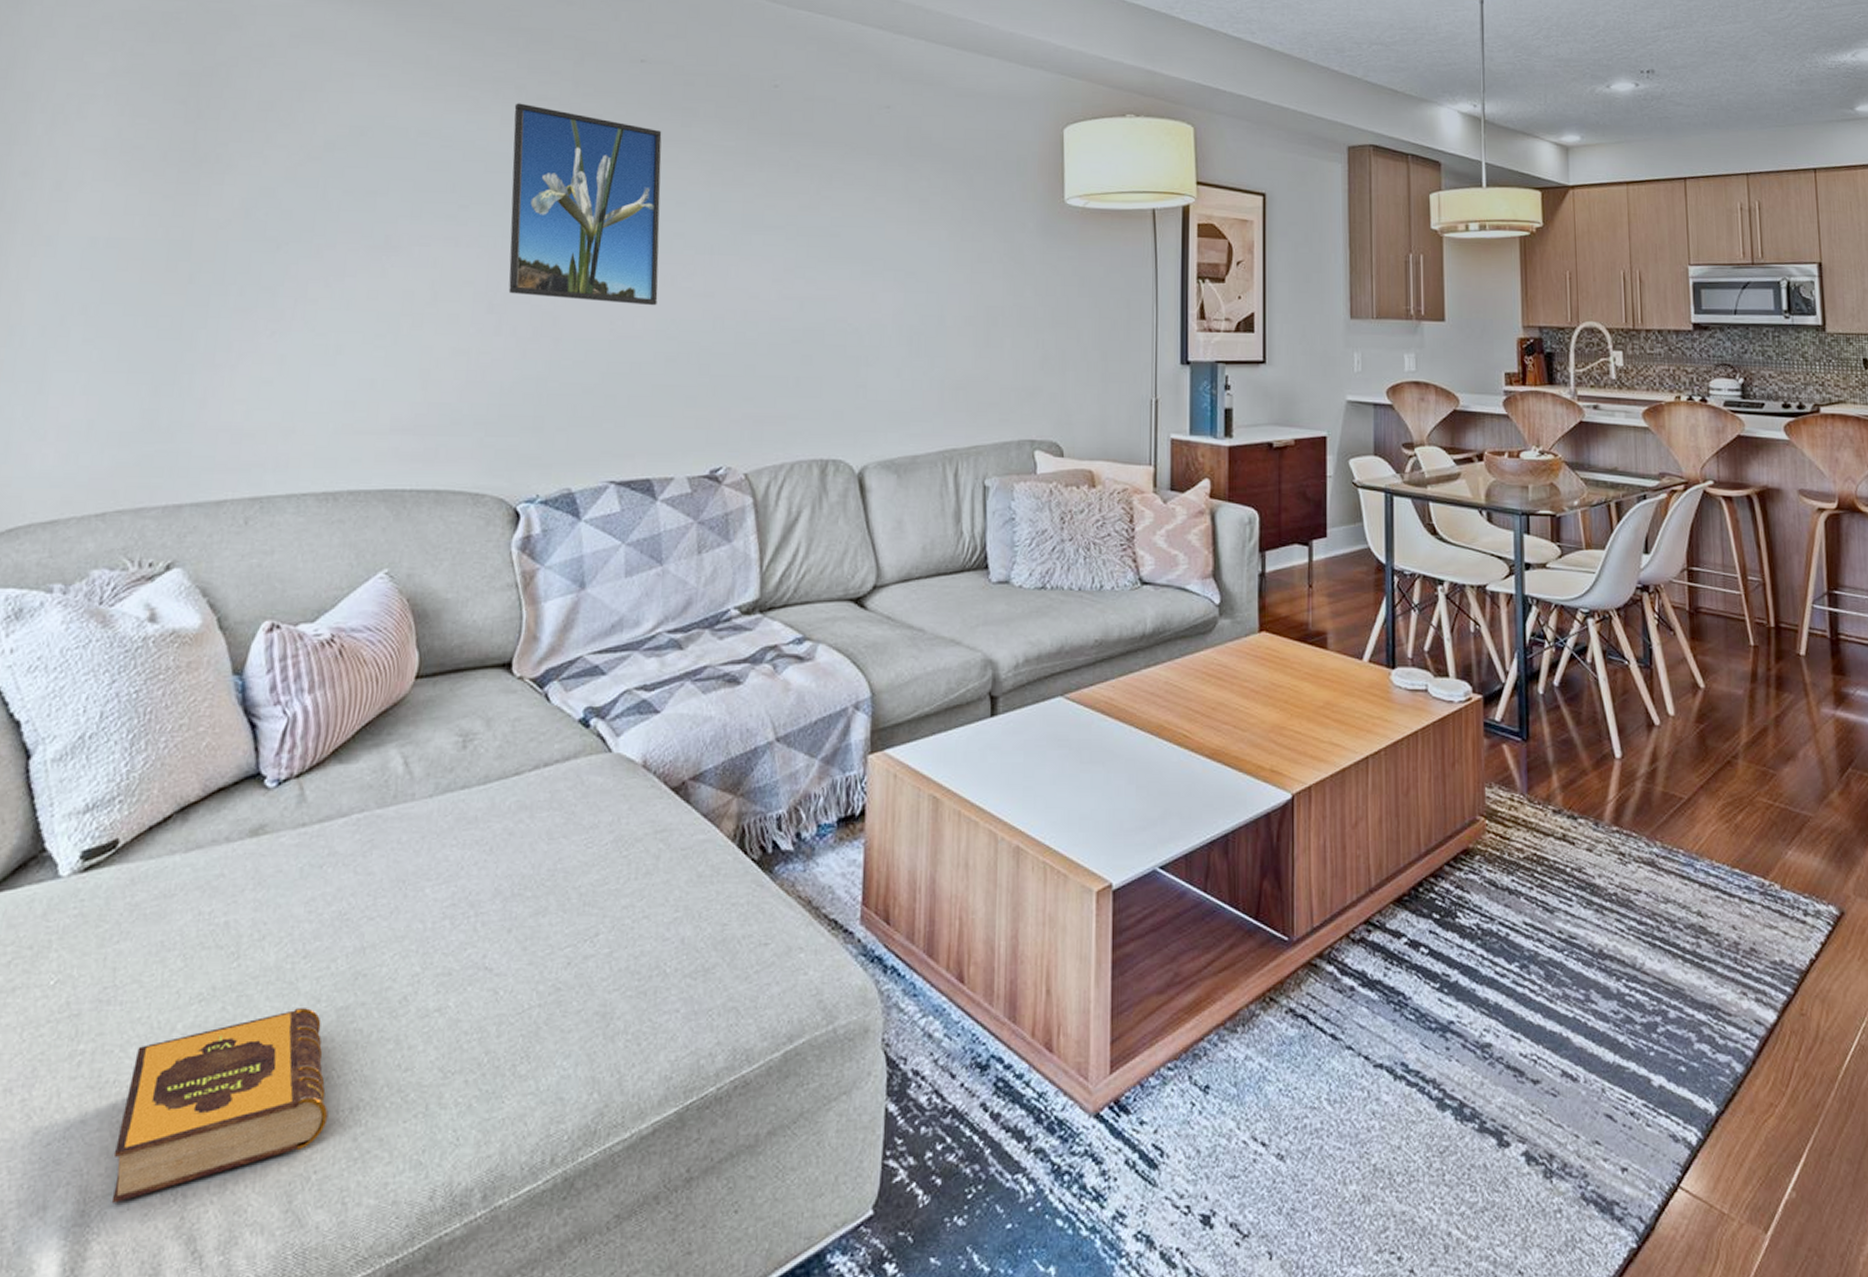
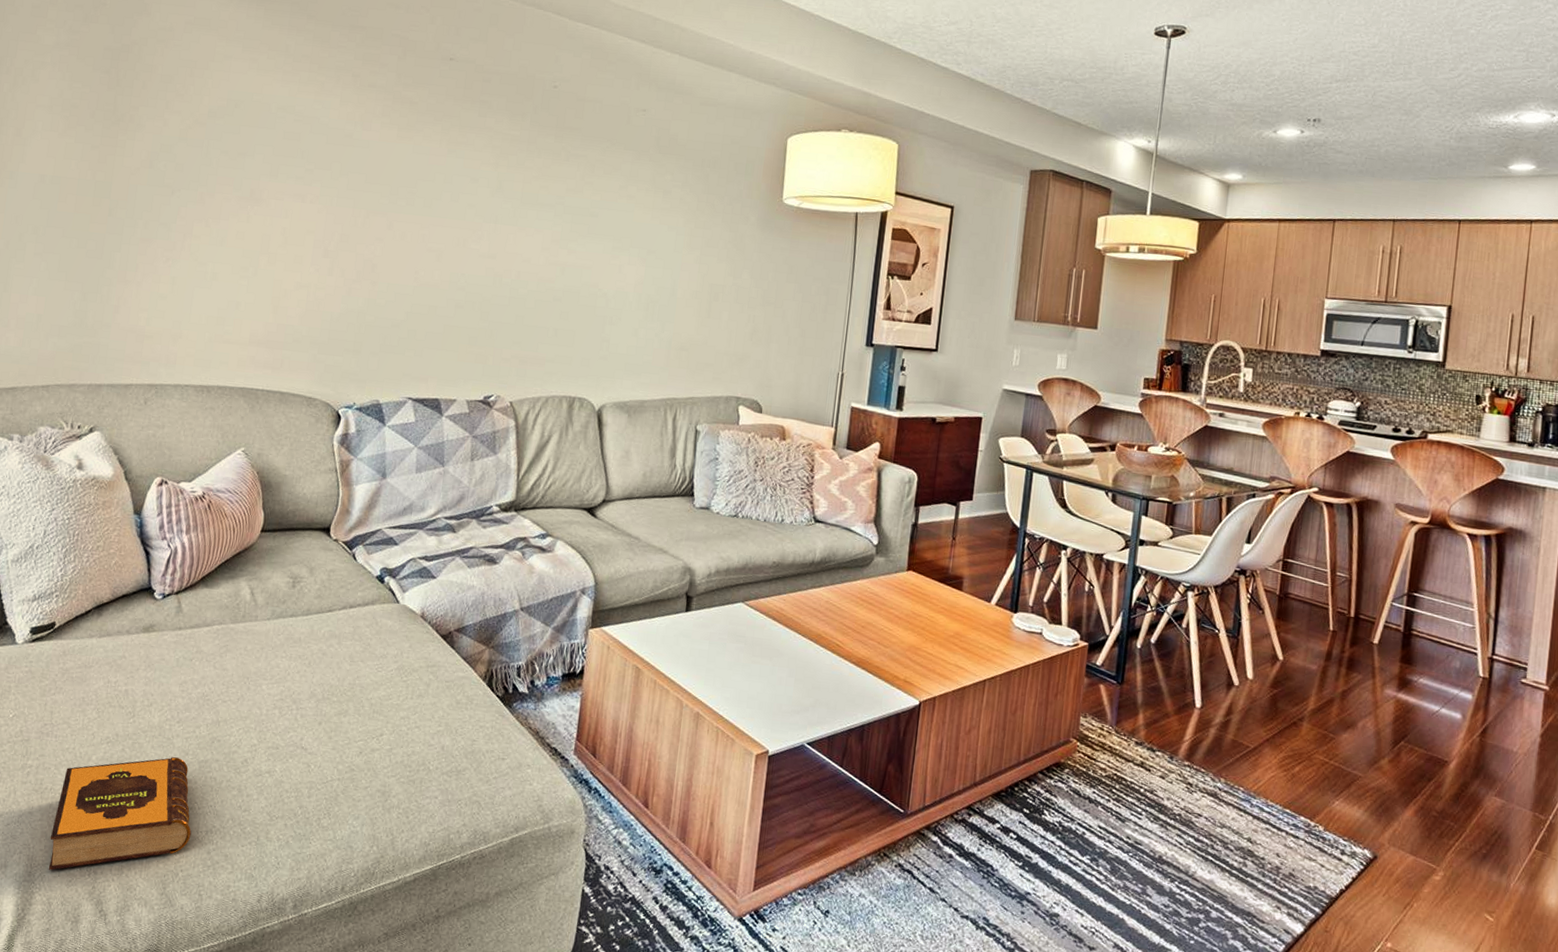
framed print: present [508,103,662,306] -> none [340,88,463,262]

